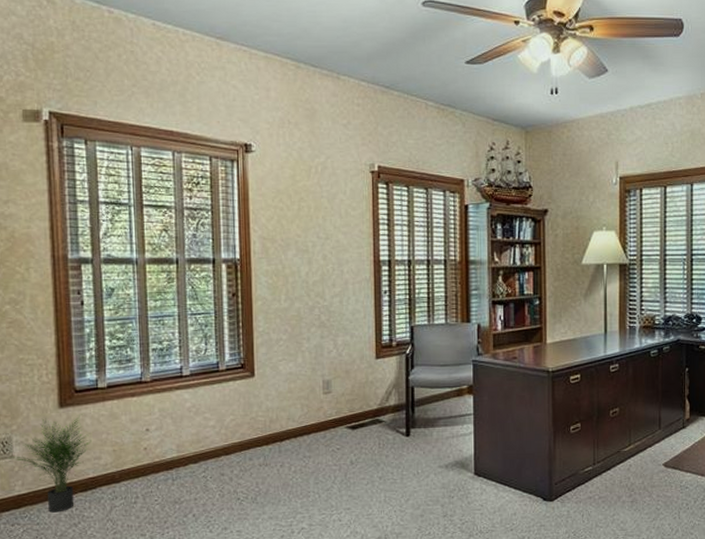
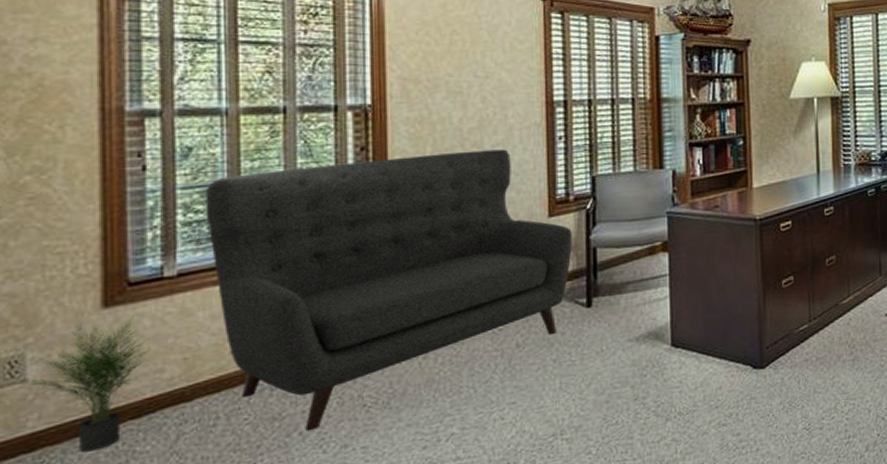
sofa: none [124,300,395,514] -> present [205,149,572,431]

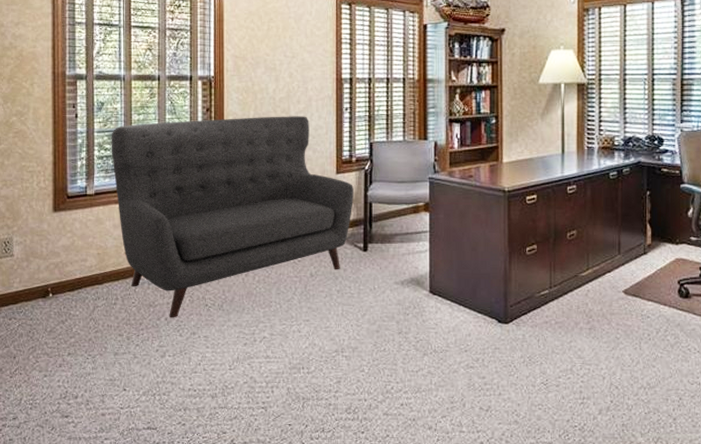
potted plant: present [17,314,151,453] -> none [9,218,79,309]

